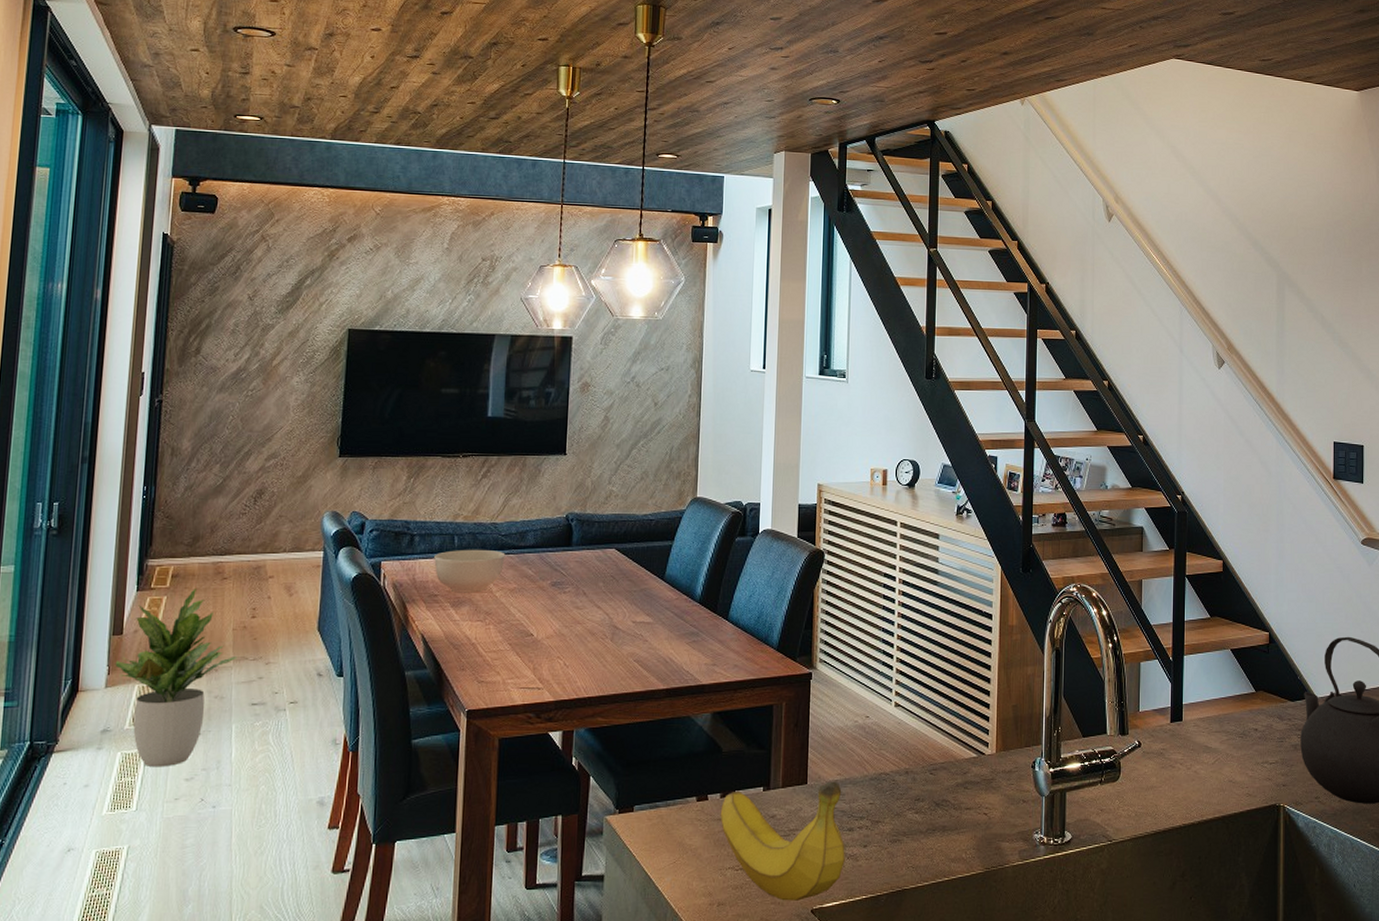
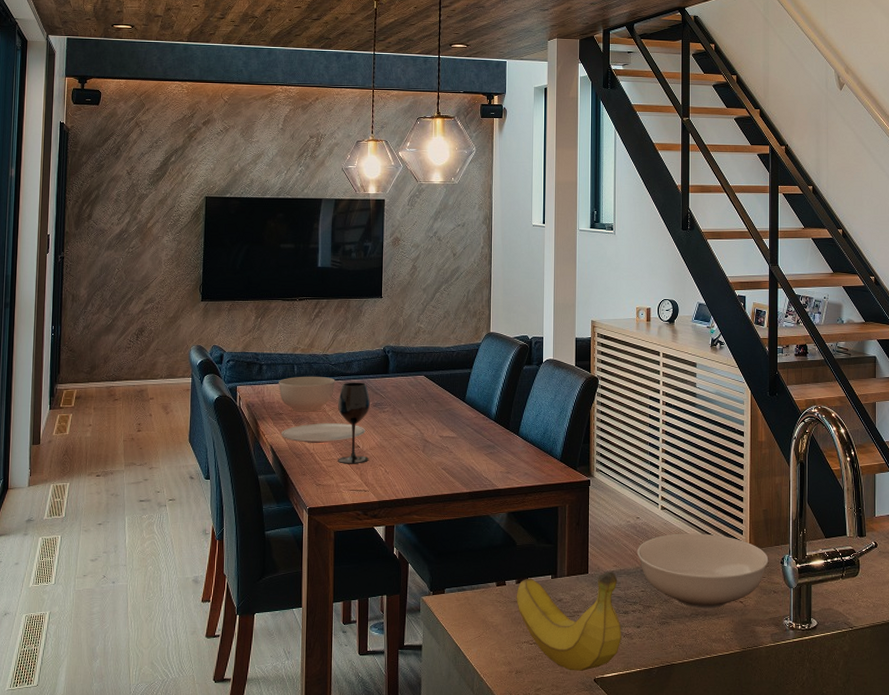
potted plant: present [115,589,238,768] -> none [35,408,128,550]
plate: none [435,607,542,632] -> present [280,423,366,444]
wineglass: none [506,556,548,655] -> present [338,382,370,463]
bowl: none [865,734,1018,823] -> present [636,533,769,609]

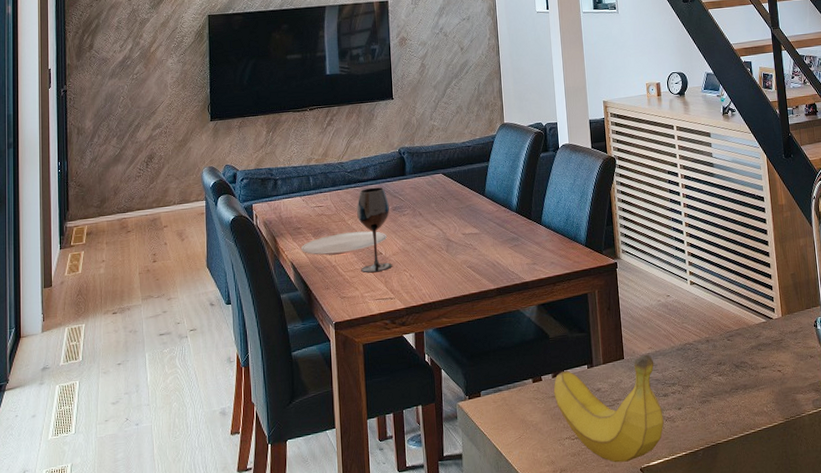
bowl: present [278,376,335,412] -> none [295,185,353,225]
bowl: present [636,533,769,609] -> none [670,304,802,383]

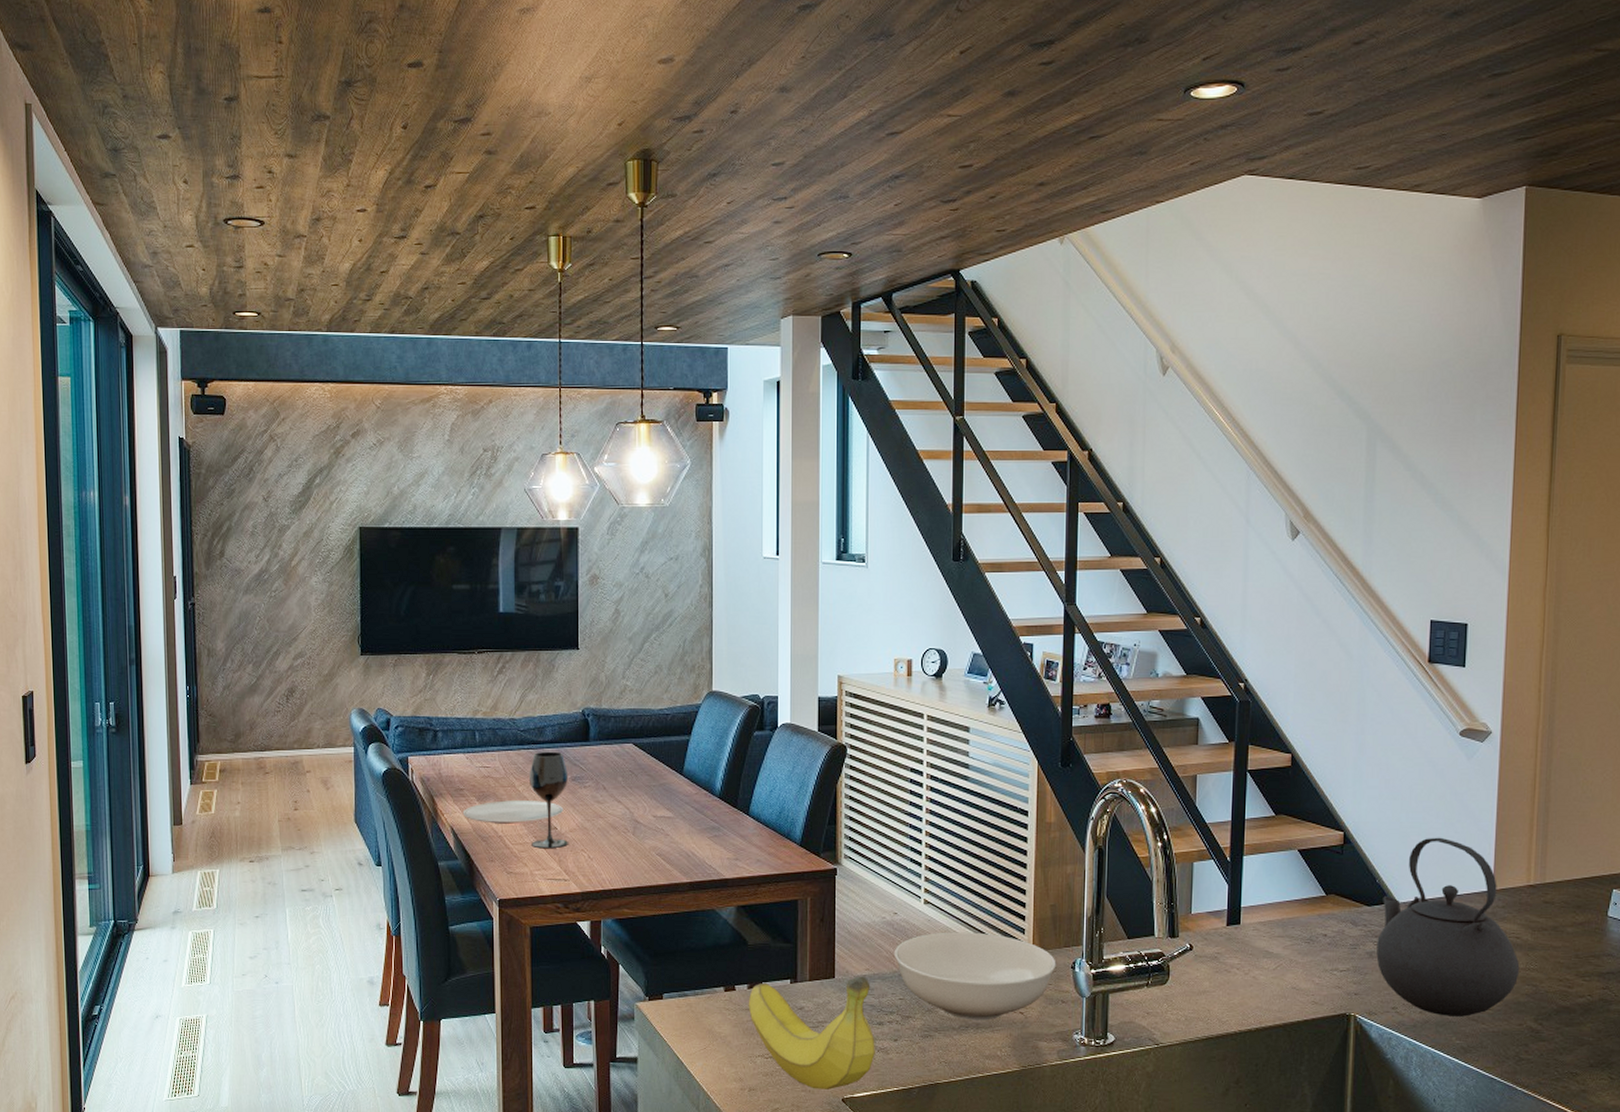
bowl: none [670,304,802,383] -> present [893,932,1056,1020]

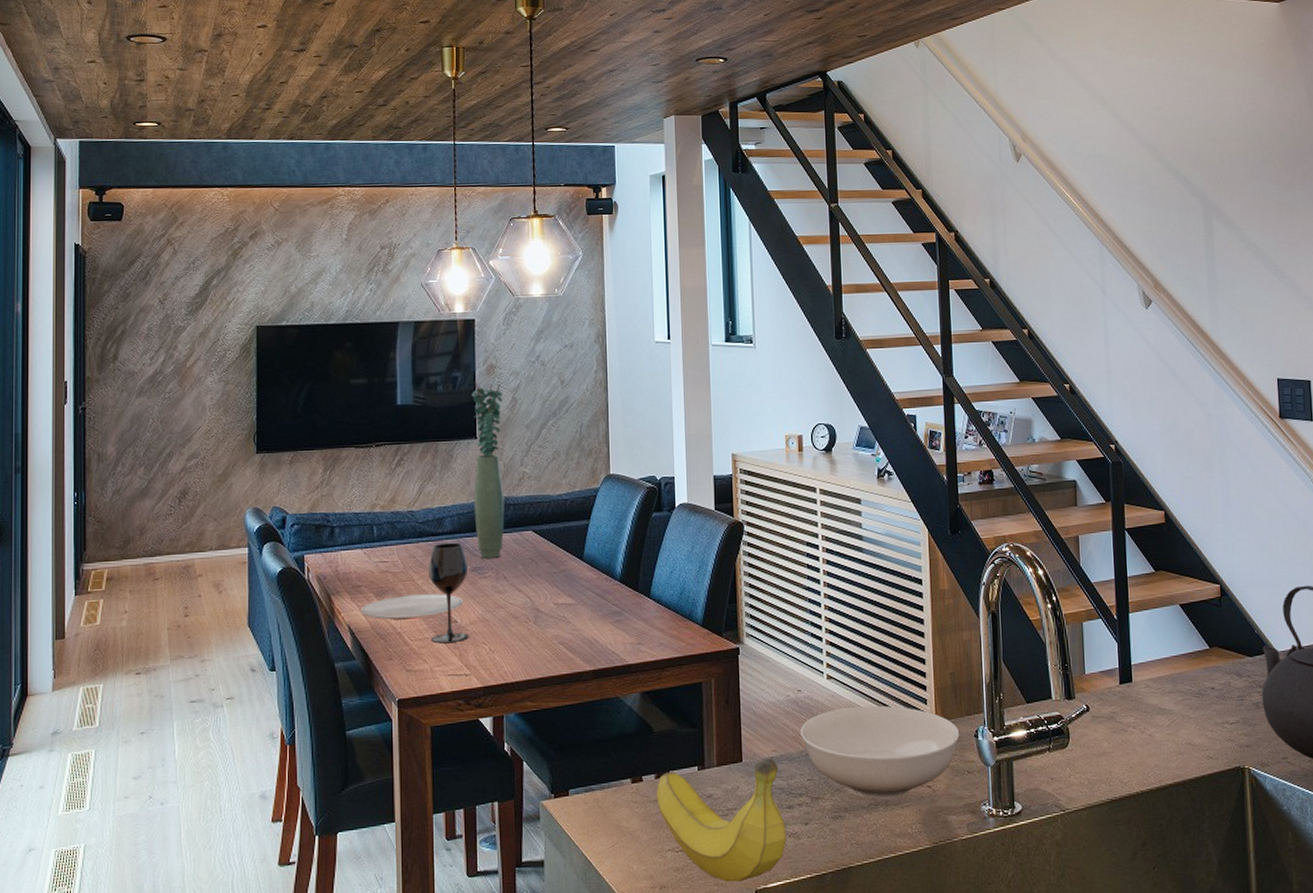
vase: none [574,591,606,770] -> present [472,381,505,560]

